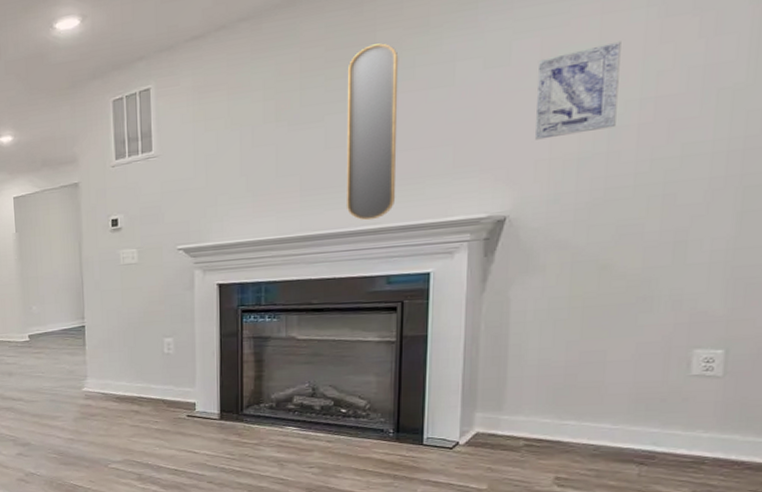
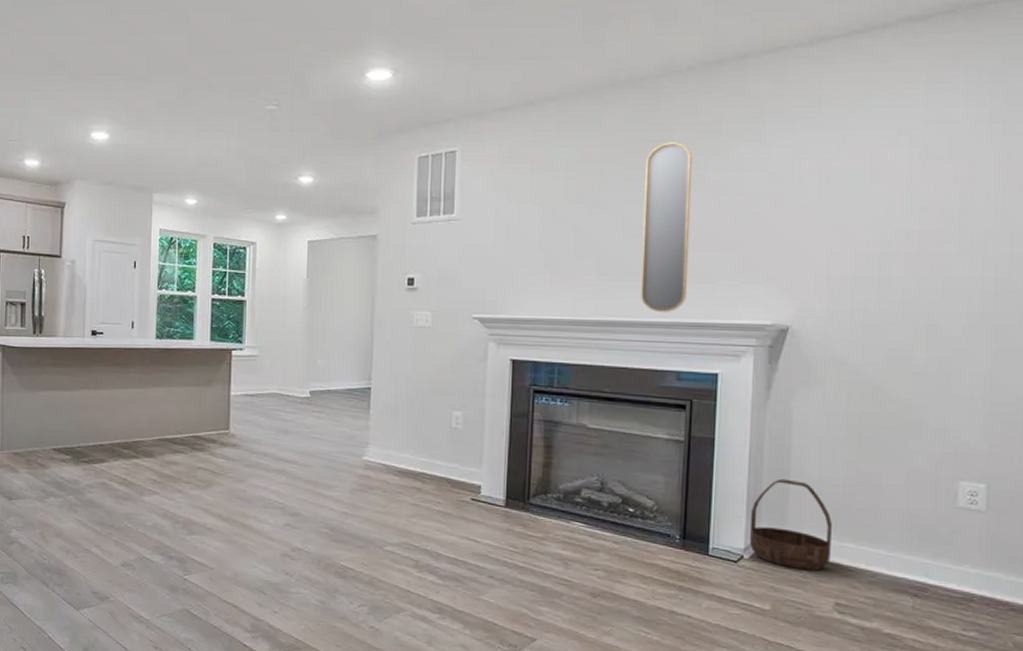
basket: none [466,366,552,450] -> present [750,478,832,571]
wall art: present [536,41,621,140] -> none [815,174,889,256]

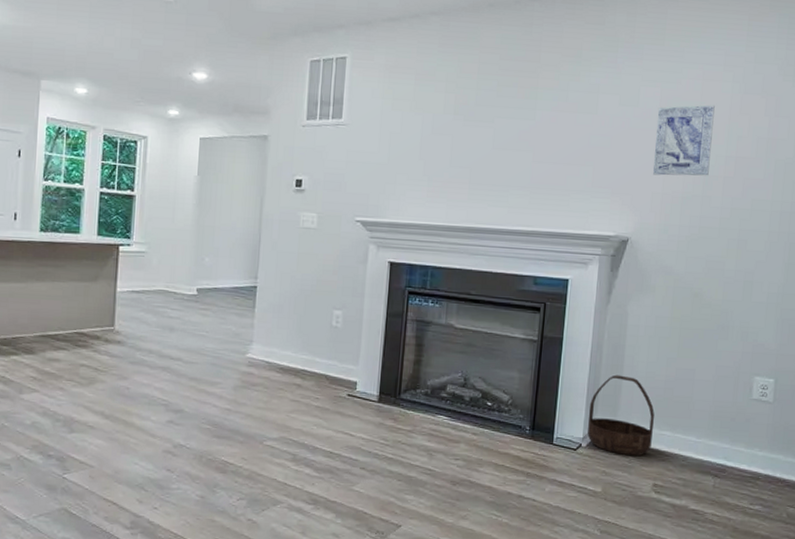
home mirror: present [641,142,693,313] -> none [506,63,557,222]
wall art: none [815,174,889,256] -> present [653,105,715,176]

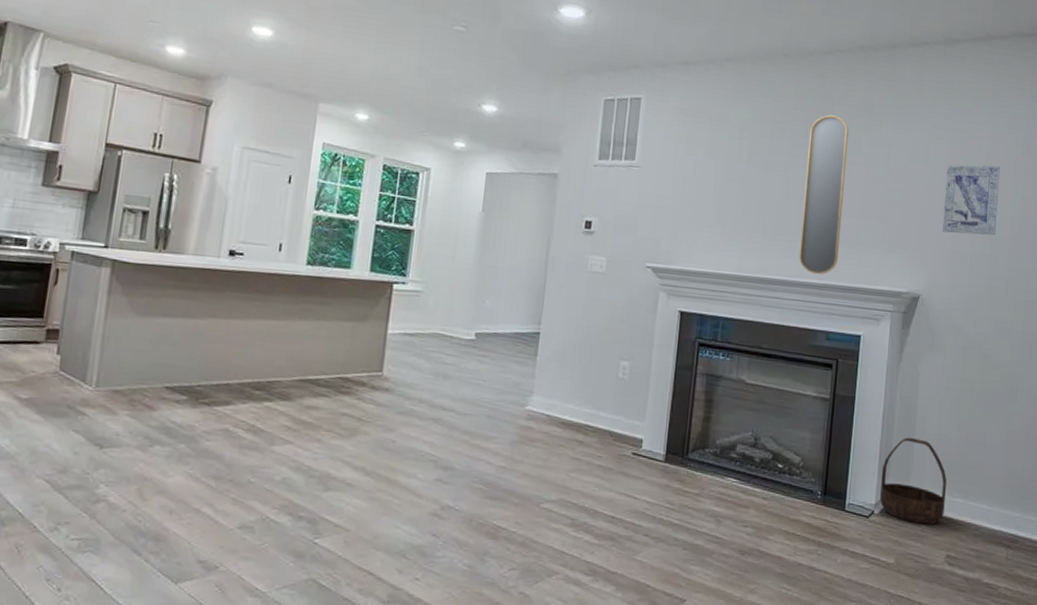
home mirror: none [506,63,557,222] -> present [799,115,849,275]

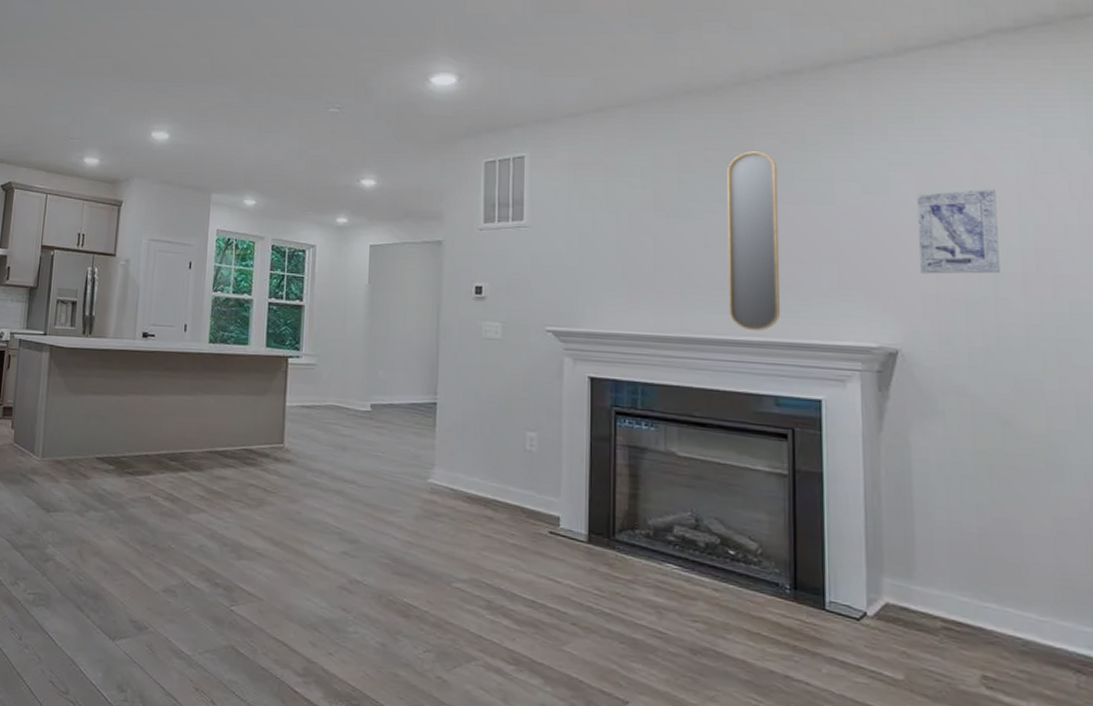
basket: present [880,437,947,525] -> none [872,523,971,635]

